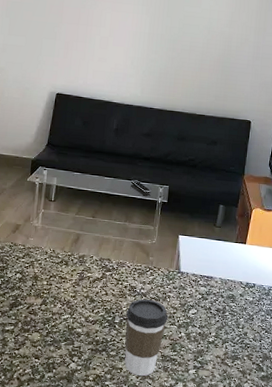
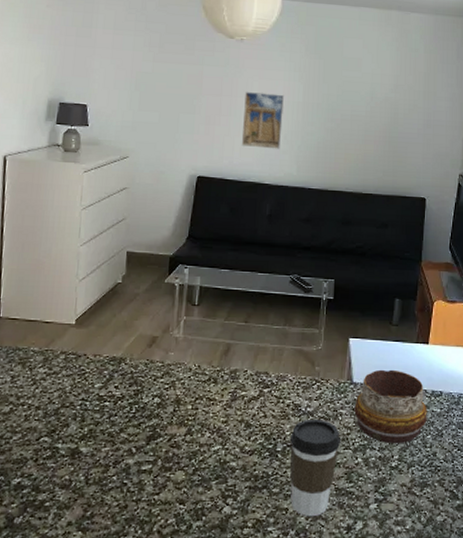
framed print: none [94,22,133,73] -> present [241,92,285,149]
decorative bowl: none [180,262,242,324] -> present [354,369,427,444]

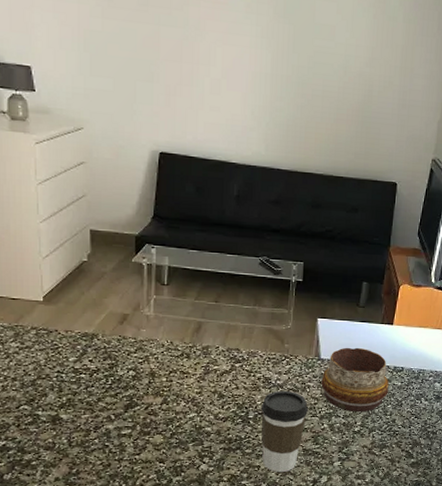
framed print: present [241,92,285,149] -> none [205,59,251,126]

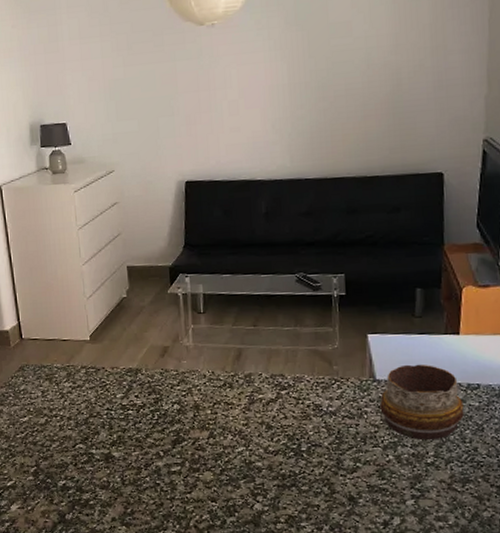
coffee cup: present [260,390,308,473] -> none [313,418,368,513]

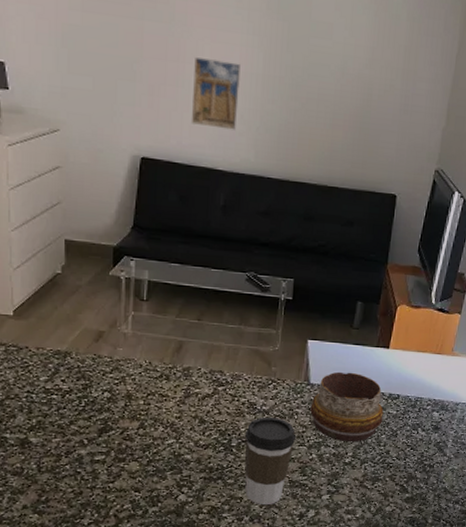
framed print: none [224,78,269,144] -> present [190,57,241,130]
coffee cup: none [313,418,368,513] -> present [244,416,295,506]

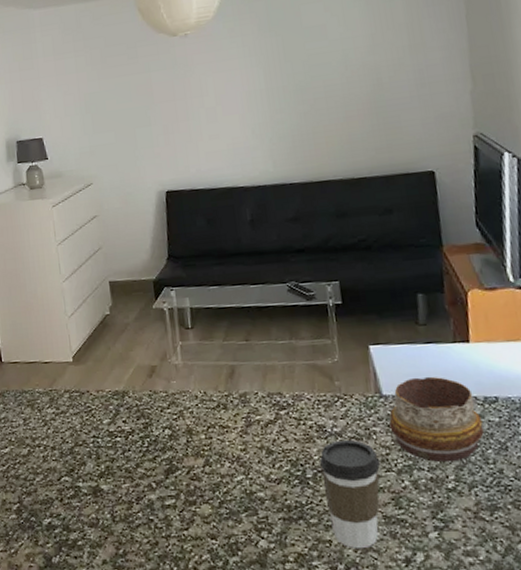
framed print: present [190,57,241,130] -> none [200,85,250,151]

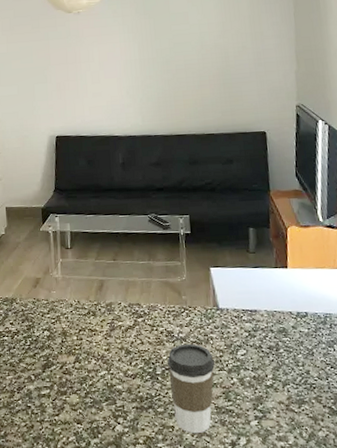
decorative bowl: present [389,376,484,463] -> none [223,294,296,364]

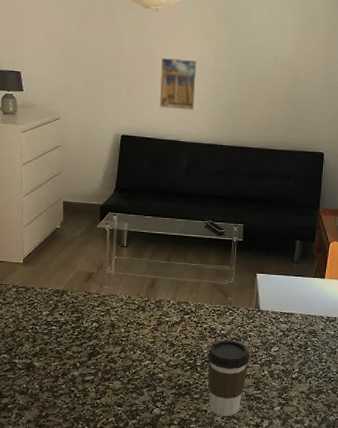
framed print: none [87,55,124,106] -> present [159,58,197,110]

